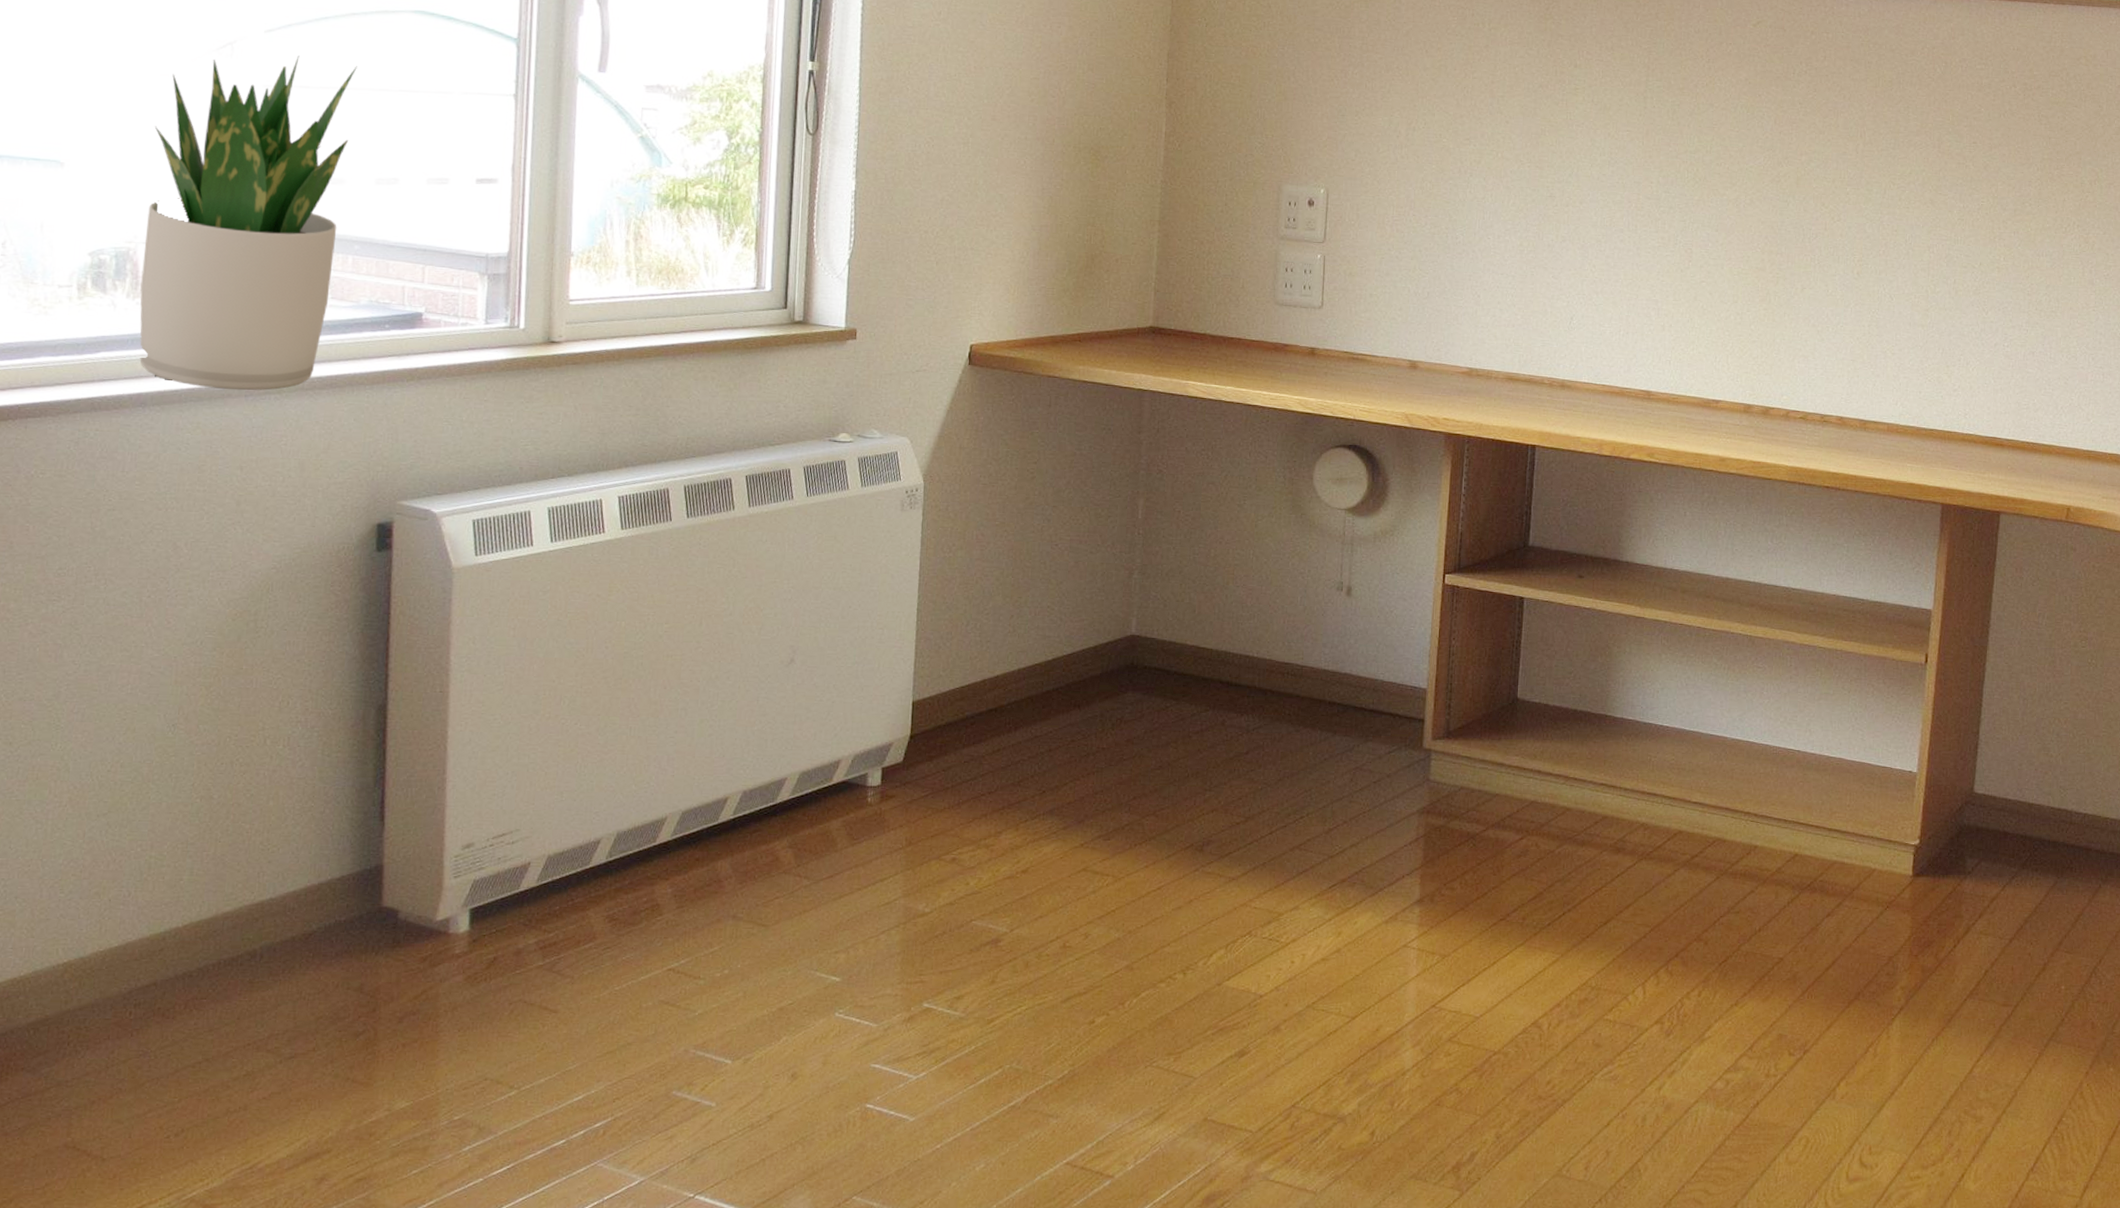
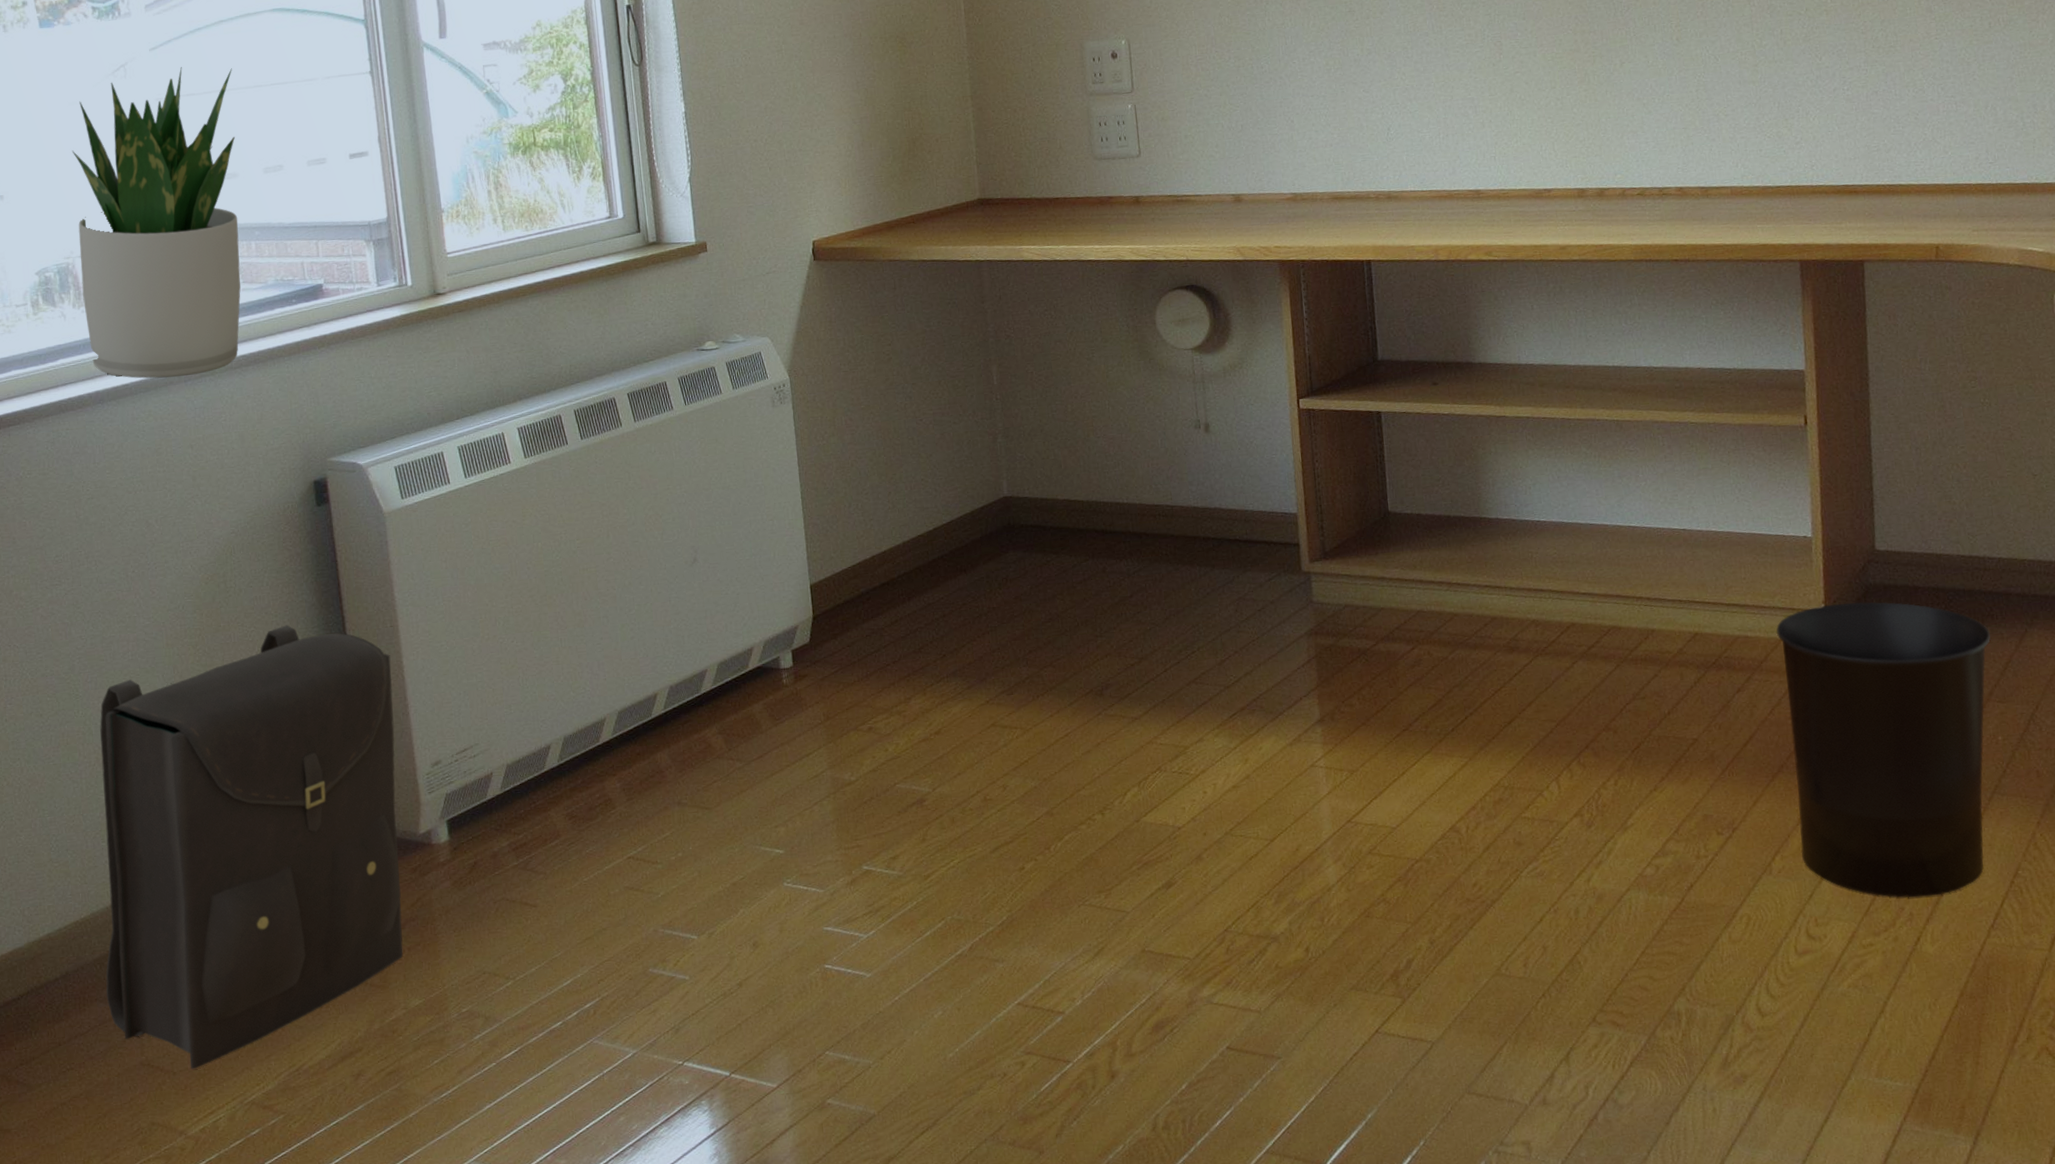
backpack: none [35,676,435,1157] -> present [100,625,403,1069]
waste bin: none [1865,840,2067,1135] -> present [1775,601,1991,898]

